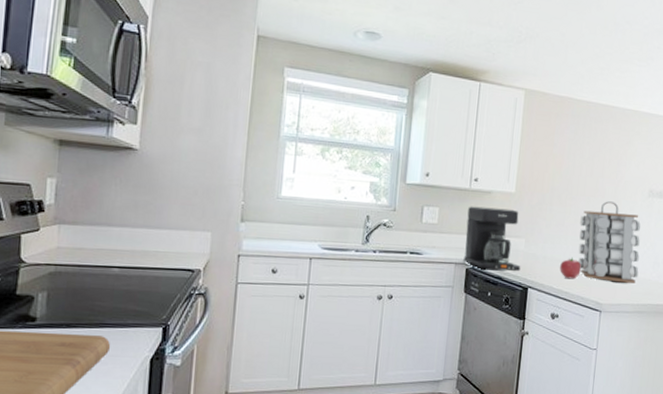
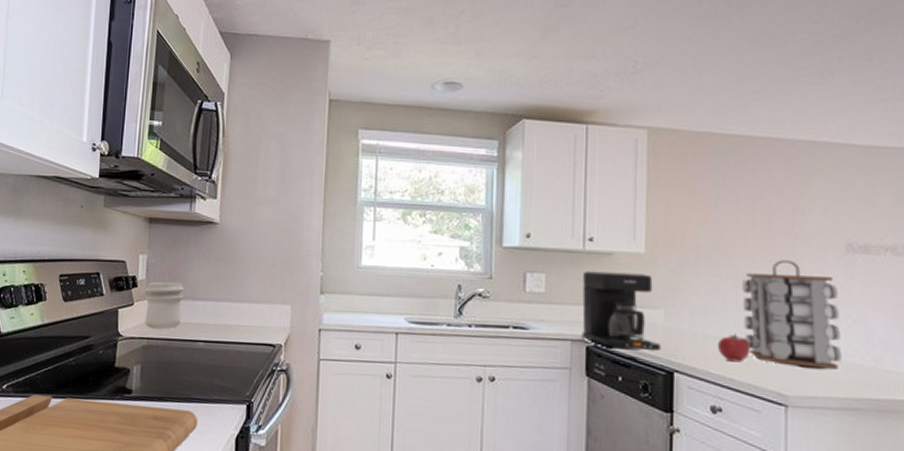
jar: none [52,206,99,256] -> present [145,281,185,329]

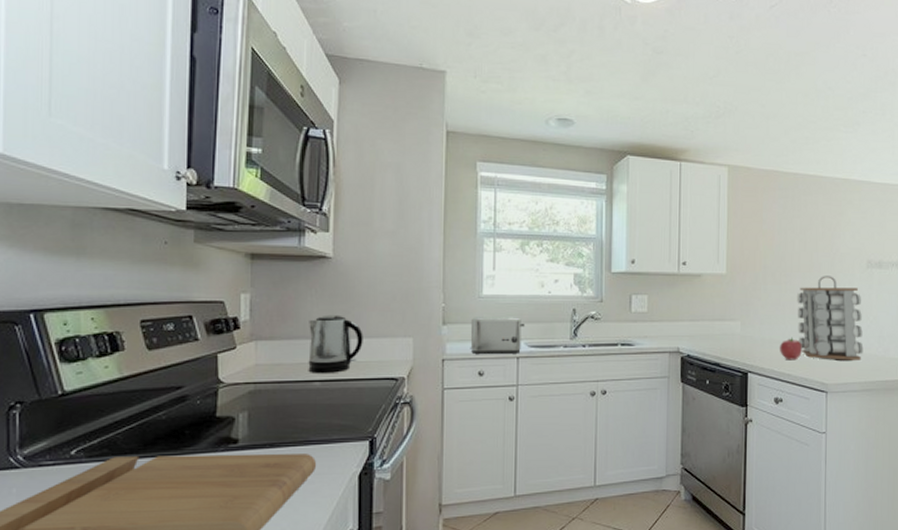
jar: present [145,281,185,329] -> none [249,322,296,372]
kettle: none [194,278,245,336] -> present [308,314,363,374]
toaster: none [347,287,406,330] -> present [470,317,526,355]
coffee maker: present [581,271,661,352] -> none [677,291,739,357]

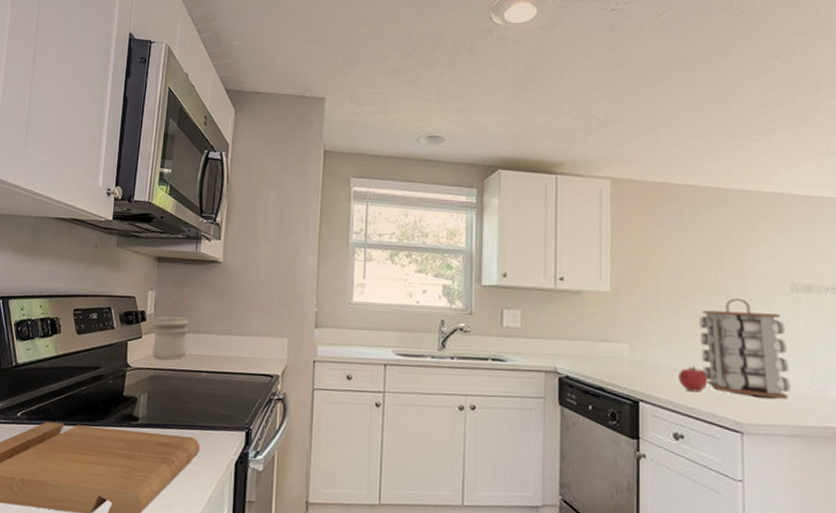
jar: none [249,322,296,372] -> present [152,316,190,361]
kettle: present [308,314,363,374] -> none [197,313,245,367]
toaster: present [470,317,526,355] -> none [339,322,393,362]

